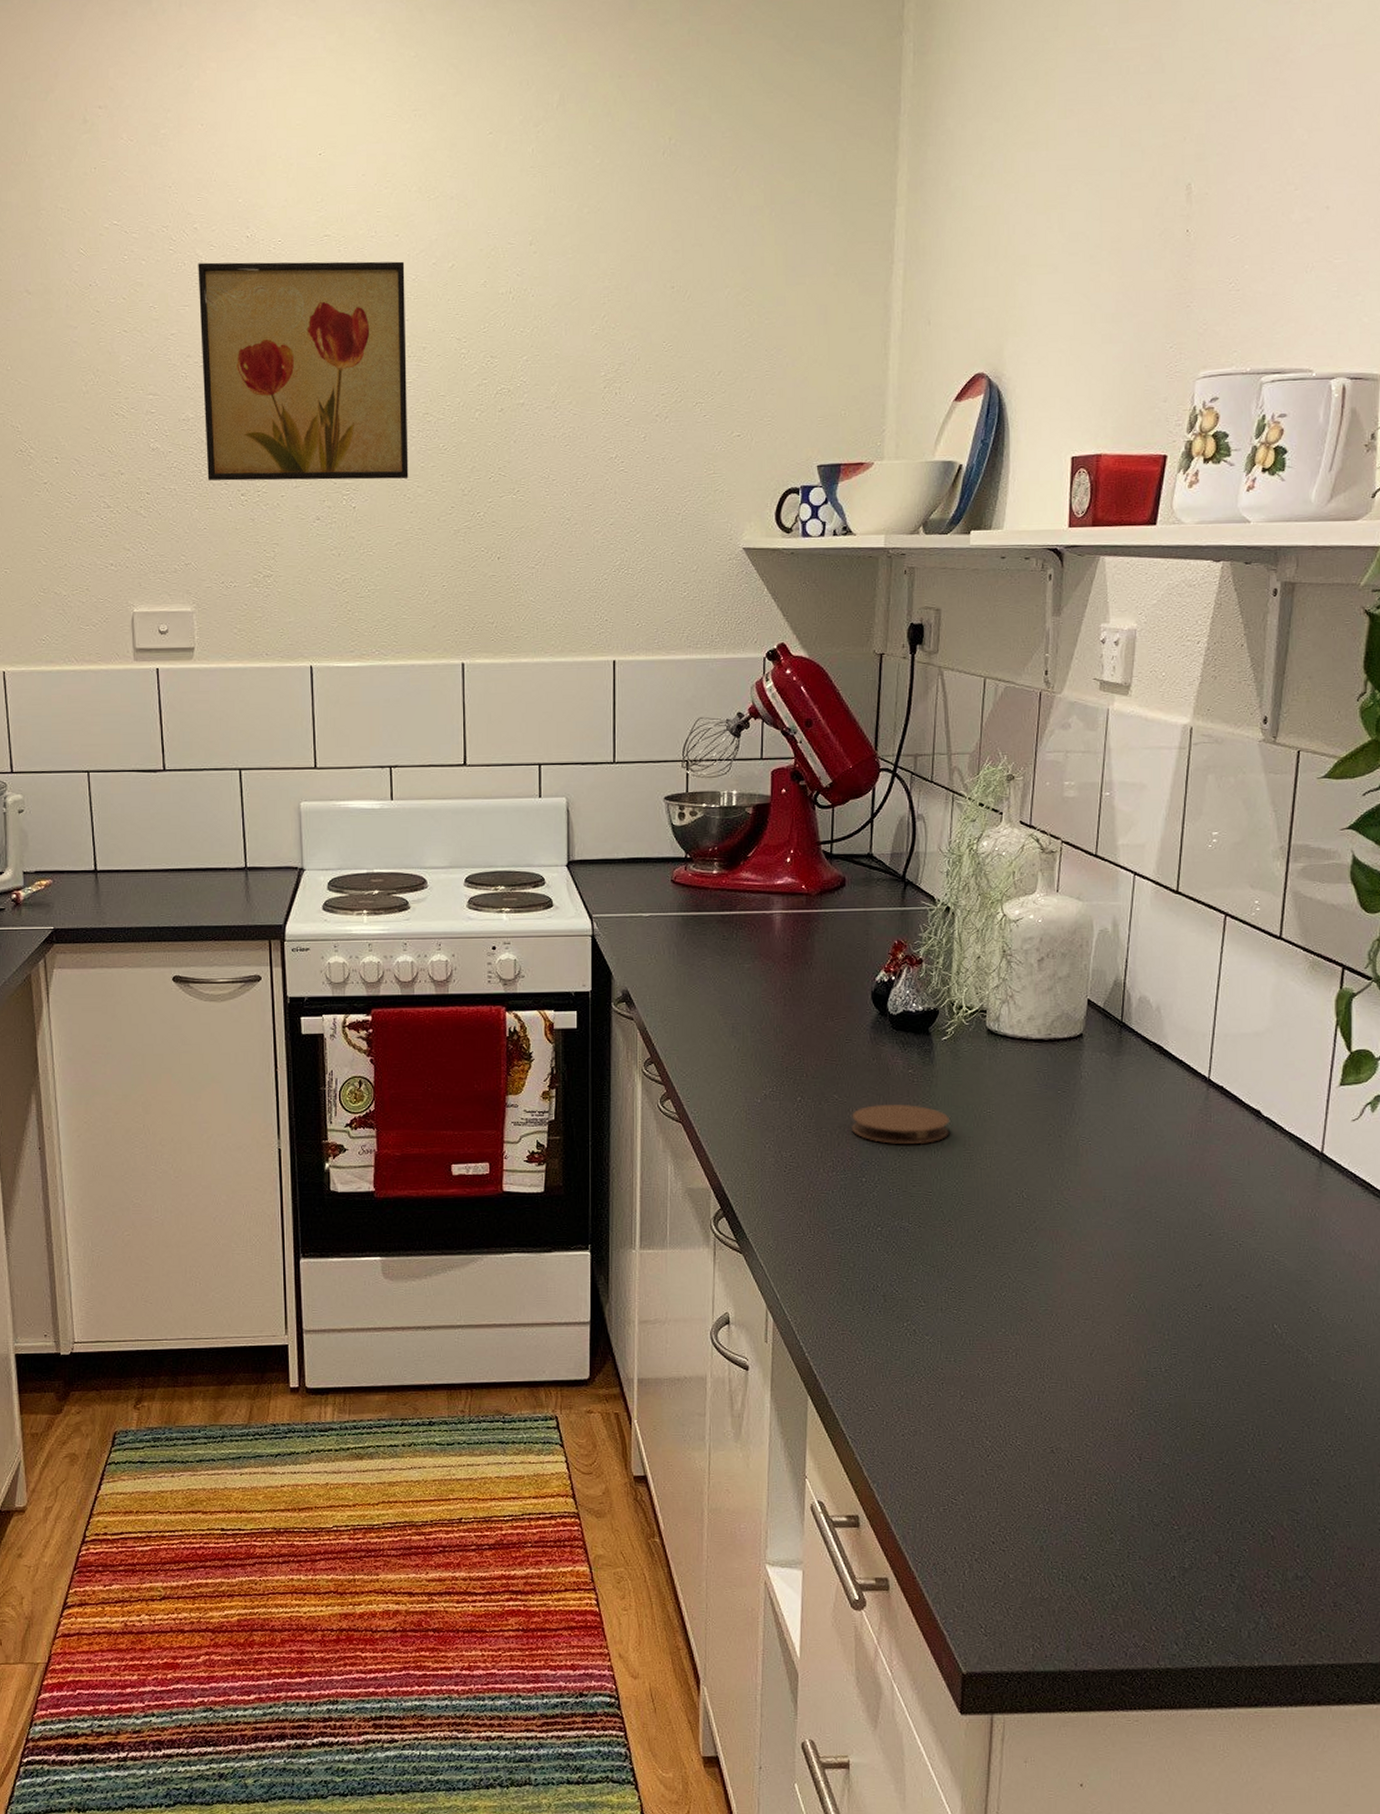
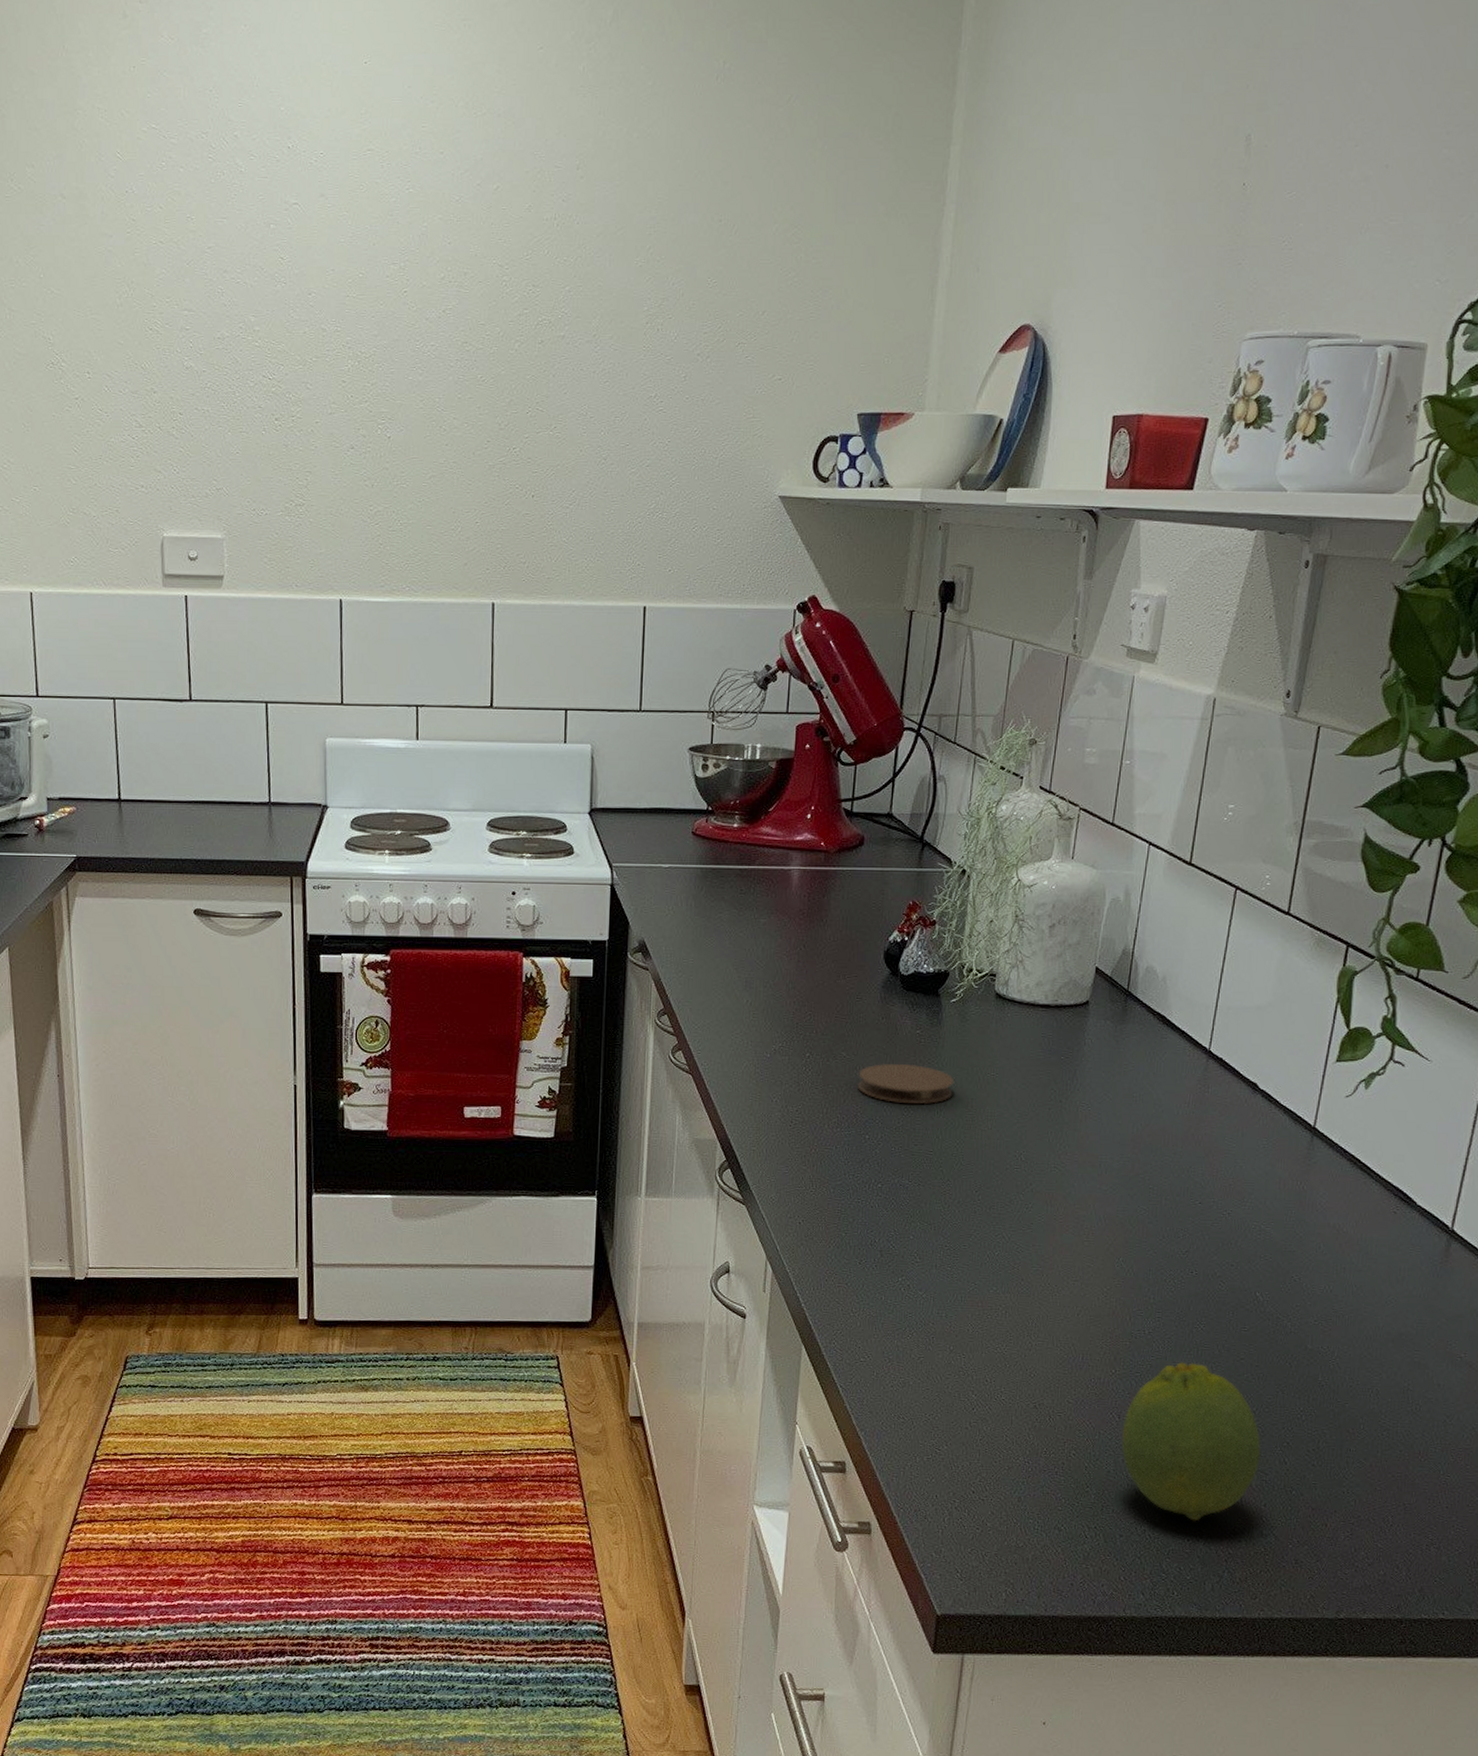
wall art: present [198,261,409,481] -> none [237,173,449,410]
fruit: none [1144,1400,1289,1566] -> present [1121,1362,1261,1521]

